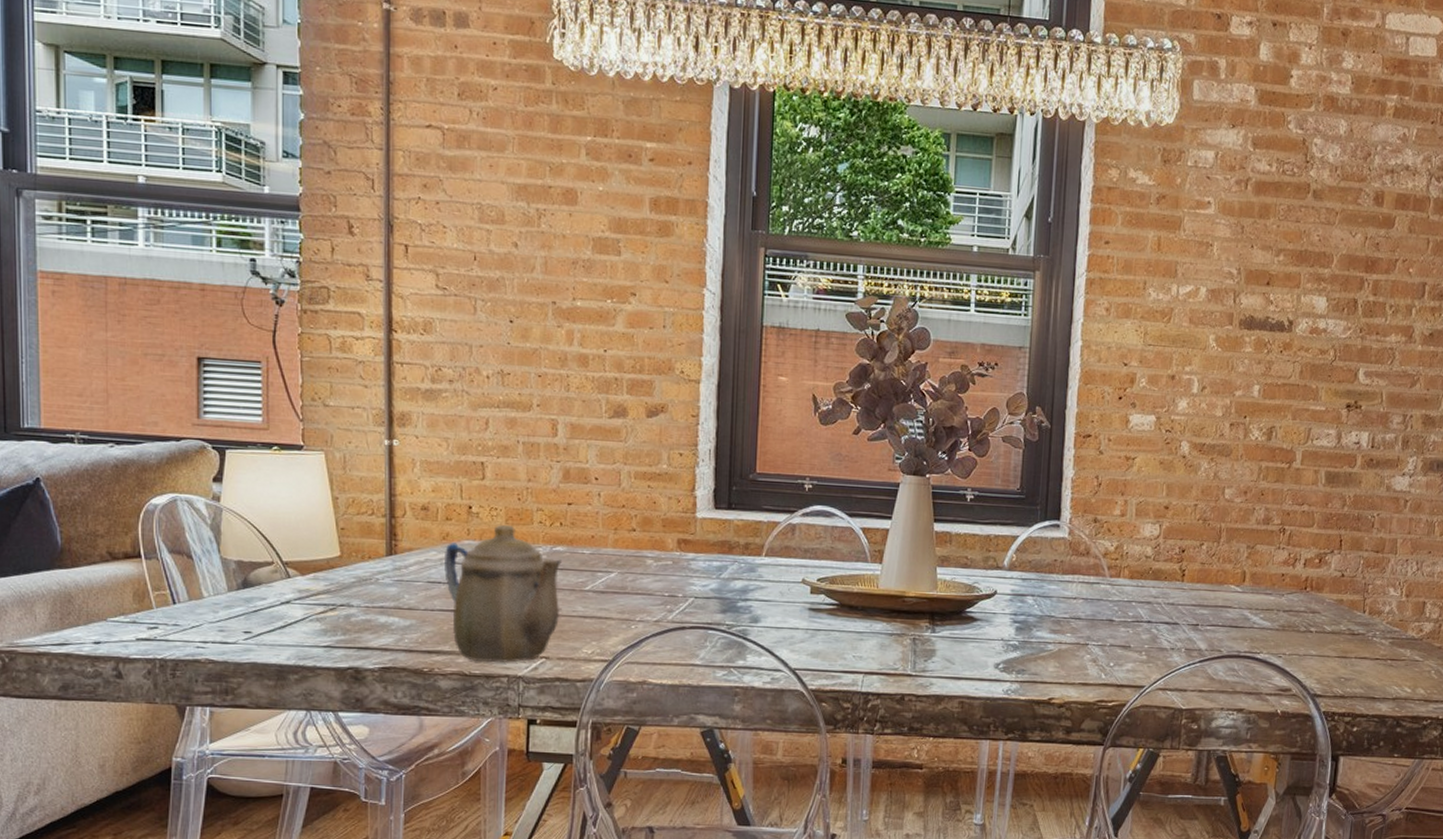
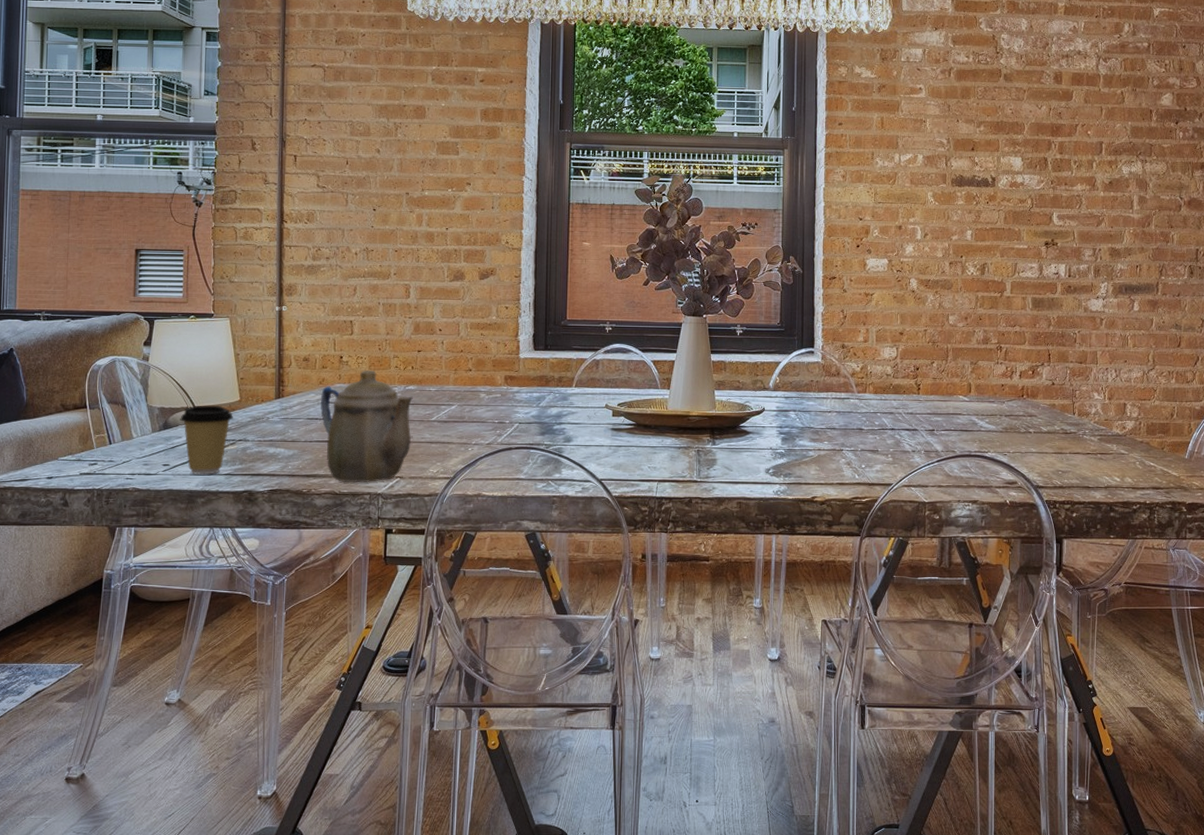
coffee cup: none [263,560,332,646] -> present [180,405,233,475]

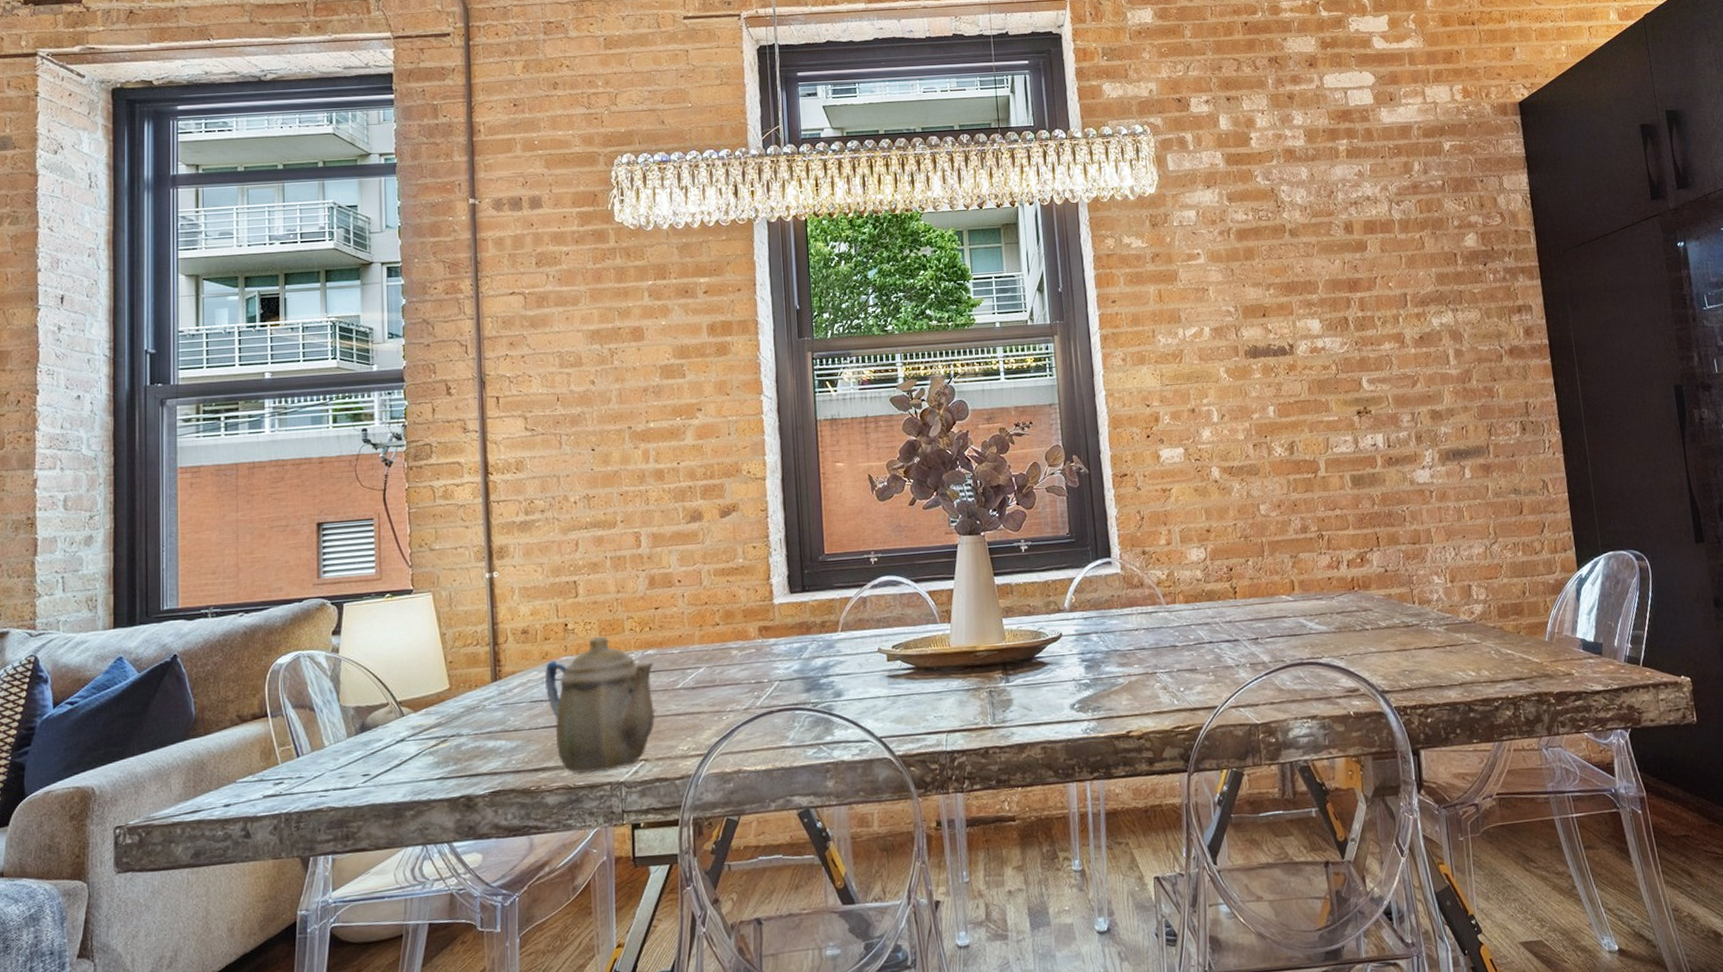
coffee cup: present [180,405,233,475] -> none [380,697,443,783]

